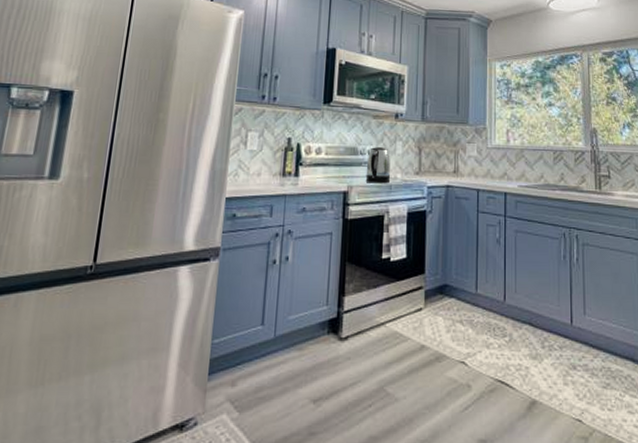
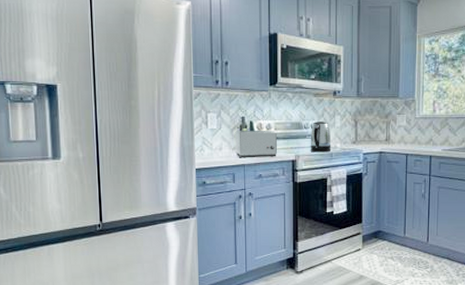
toaster: none [276,154,328,188] -> present [235,130,277,158]

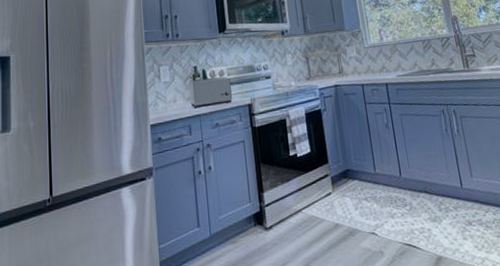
kettle: present [310,122,332,153] -> none [264,61,287,94]

